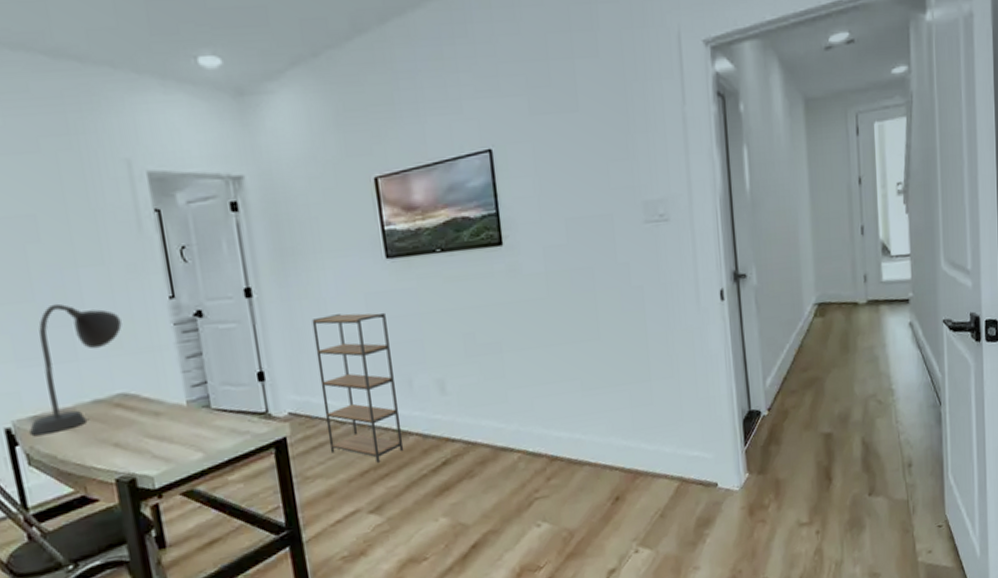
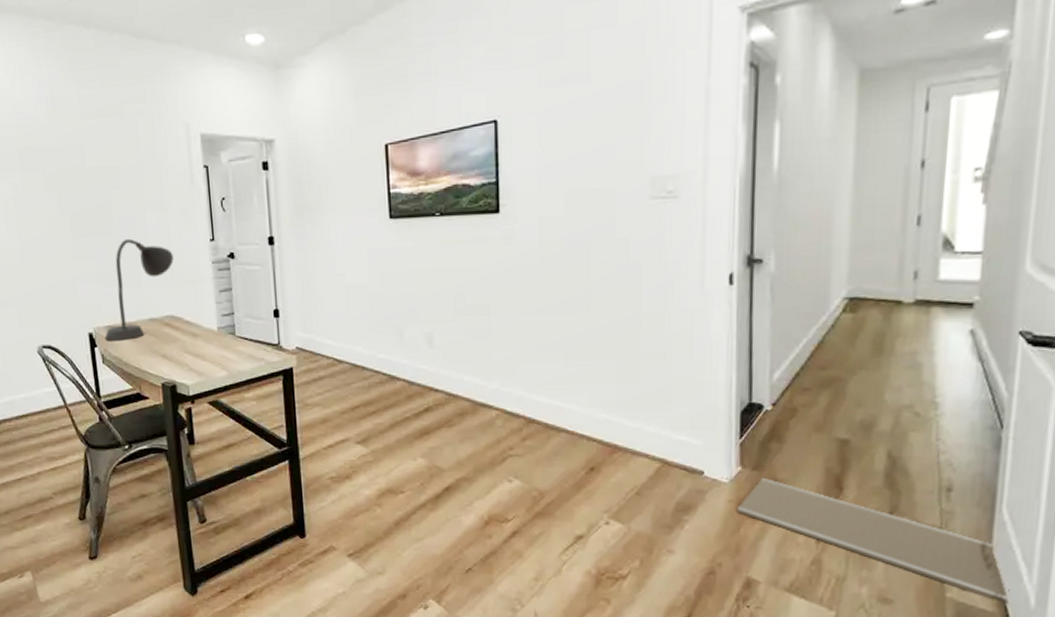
bookshelf: present [311,312,404,463] -> none [321,265,391,400]
door mat: none [748,479,962,558] -> present [736,477,1010,605]

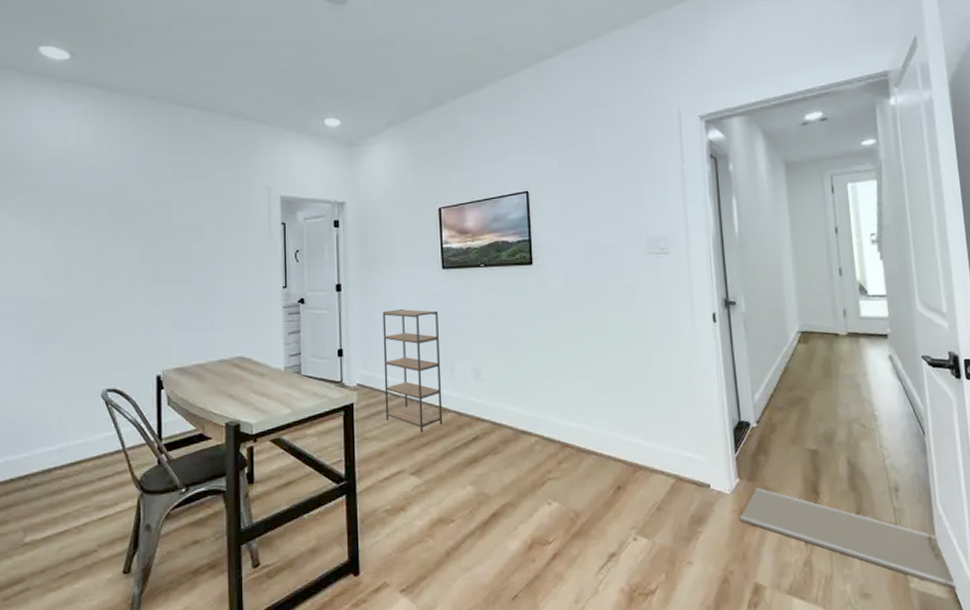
desk lamp: present [105,238,174,342] -> none [173,286,247,384]
bookshelf: none [321,265,391,400] -> present [382,309,443,432]

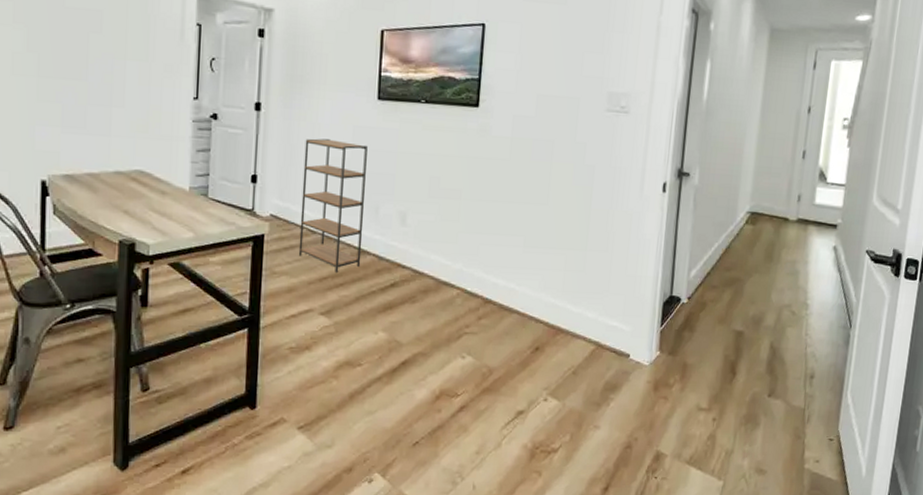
door mat: present [739,487,957,591] -> none [653,361,849,474]

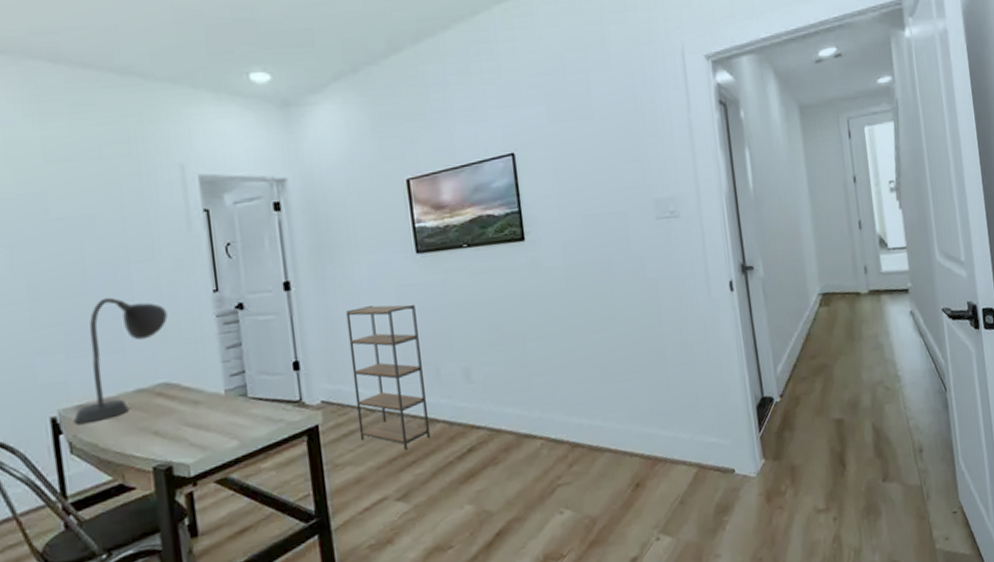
desk lamp: none [61,85,151,193] -> present [74,297,168,426]

